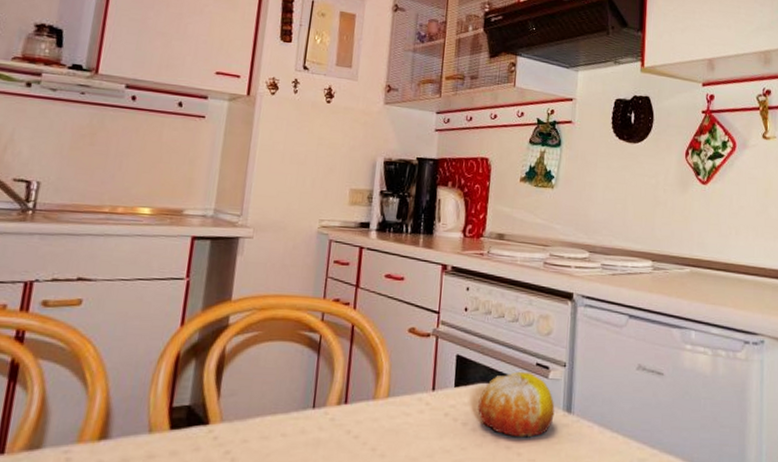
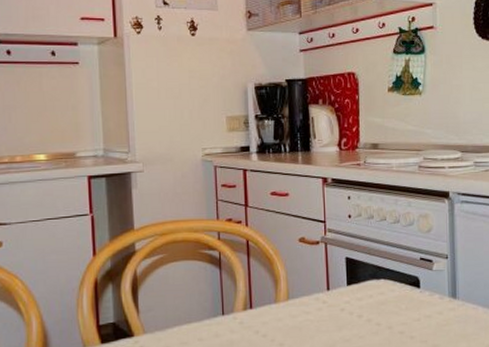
fruit: present [477,371,555,438] -> none [369,266,441,324]

